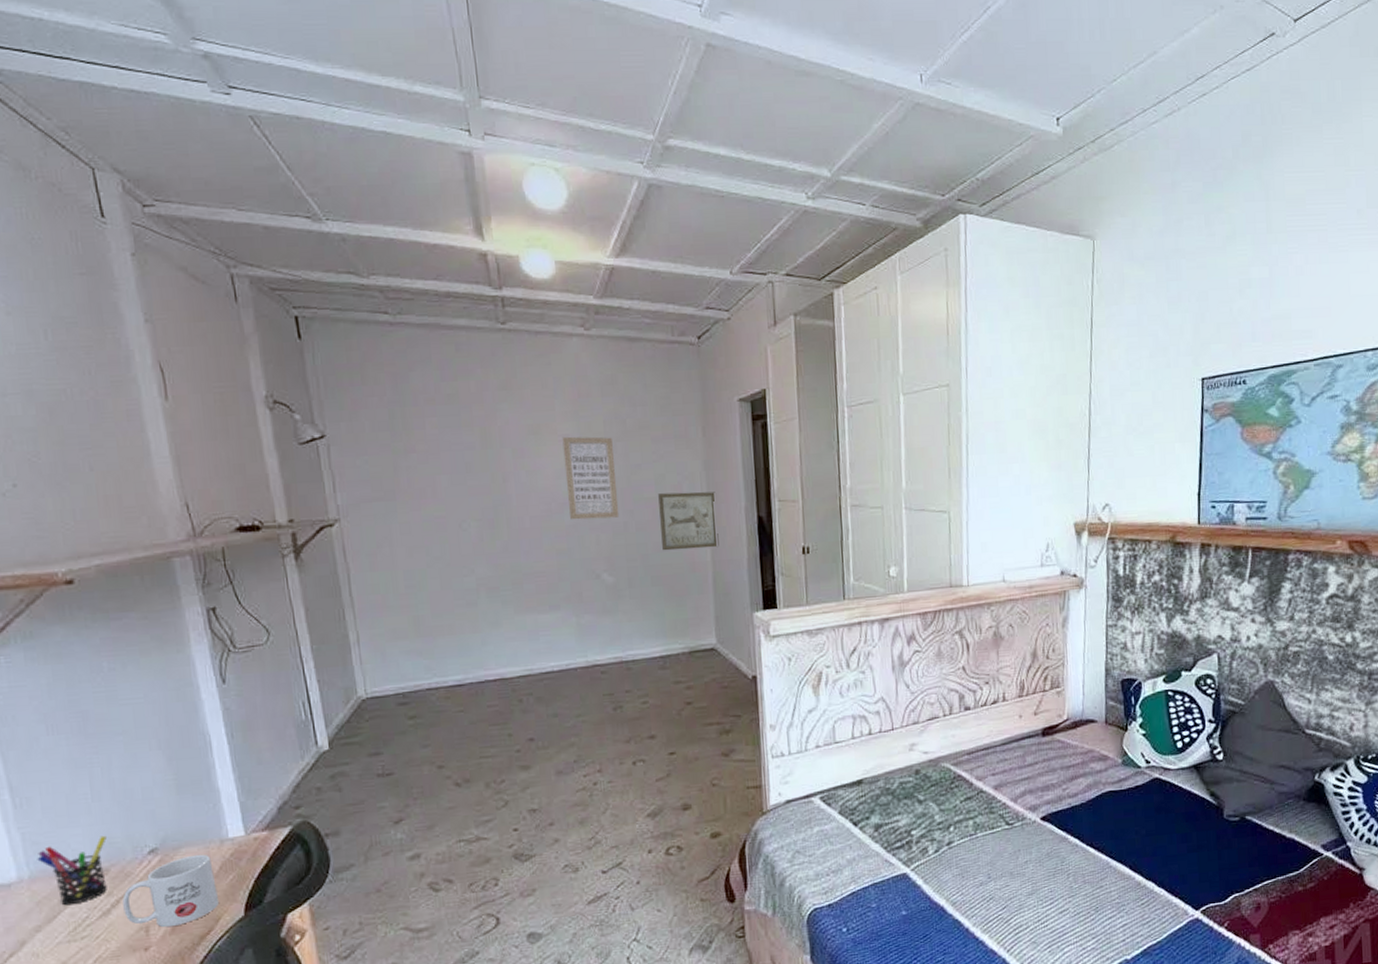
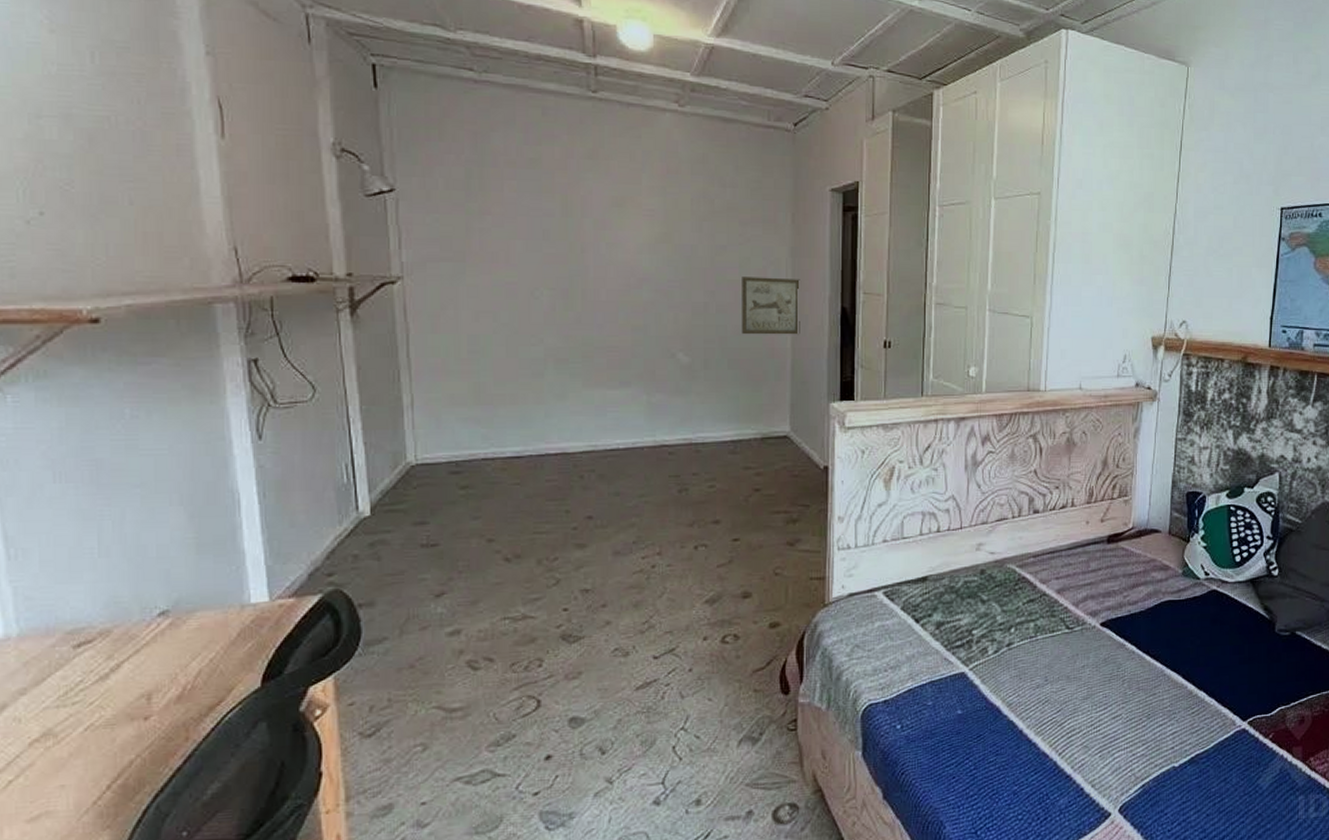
pen holder: present [37,835,107,906] -> none [29,594,112,668]
mug: present [122,854,220,928] -> none [124,619,234,696]
wall art: present [562,436,620,520] -> none [647,211,700,297]

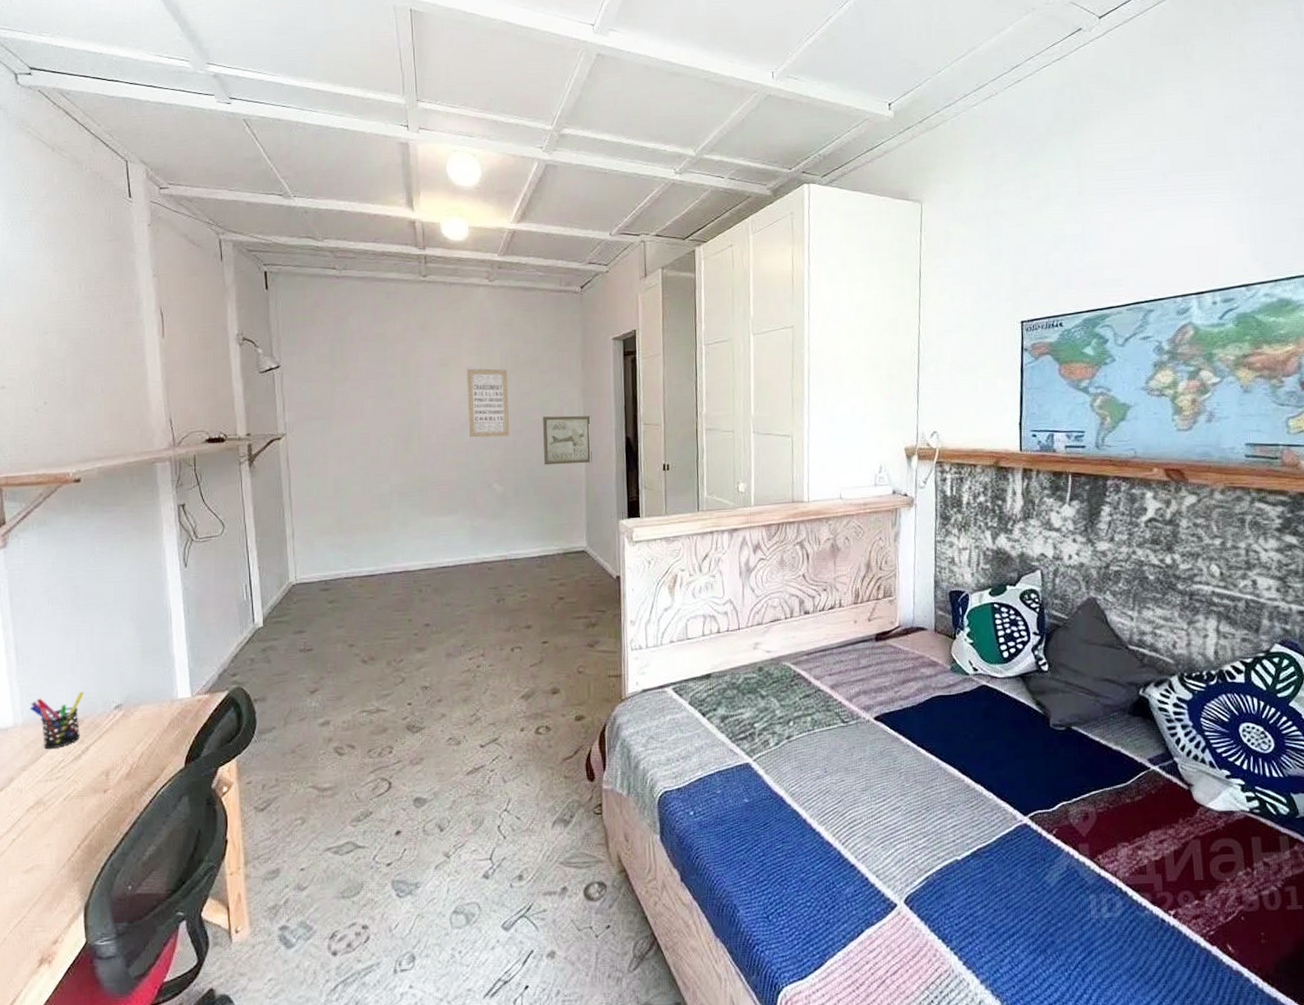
pen holder: none [29,594,112,668] -> present [29,691,84,750]
wall art: none [647,211,700,297] -> present [466,368,510,438]

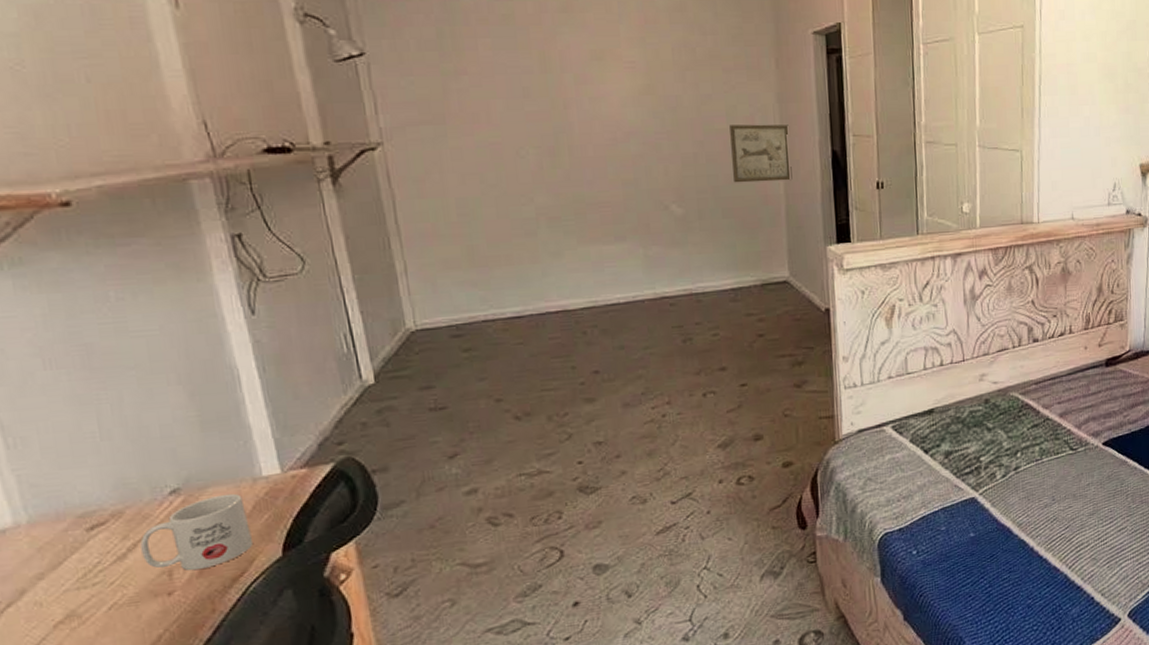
pen holder: present [29,691,84,750] -> none [36,476,122,551]
mug: none [91,711,166,774] -> present [140,493,254,571]
wall art: present [466,368,510,438] -> none [628,63,689,150]

